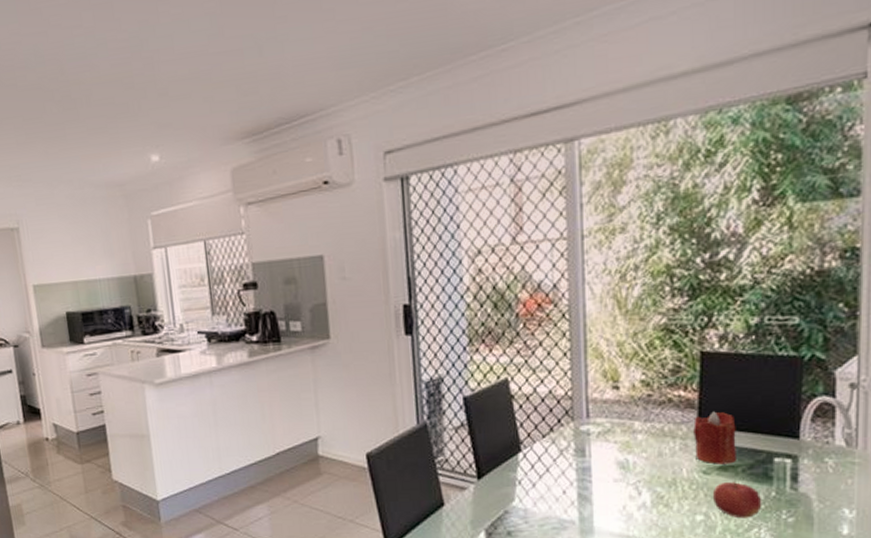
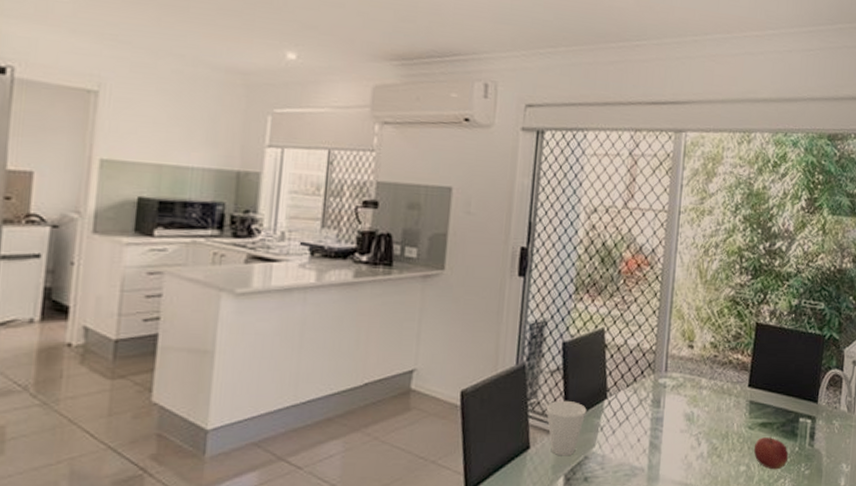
cup: none [455,456,500,512] -> present [546,400,587,456]
candle: present [693,411,736,464] -> none [744,375,776,421]

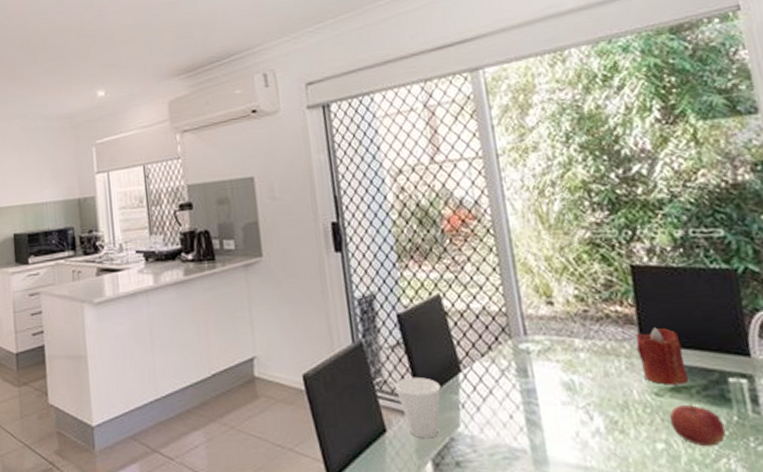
candle: none [744,375,776,421] -> present [636,327,688,385]

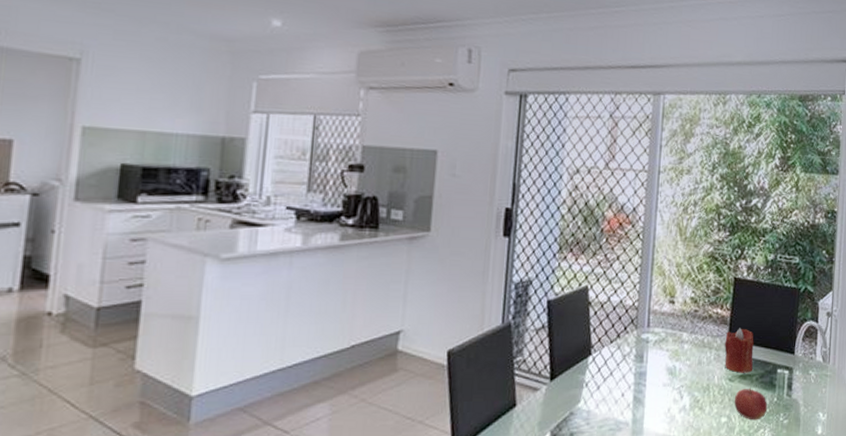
cup: present [394,376,441,439] -> none [532,357,572,413]

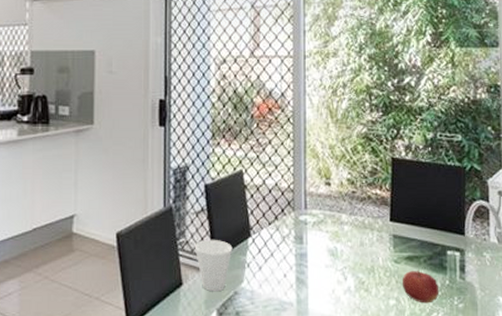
cup: none [532,357,572,413] -> present [194,239,233,292]
candle: present [724,328,754,373] -> none [387,209,419,255]

